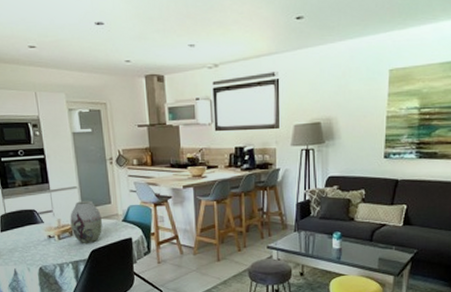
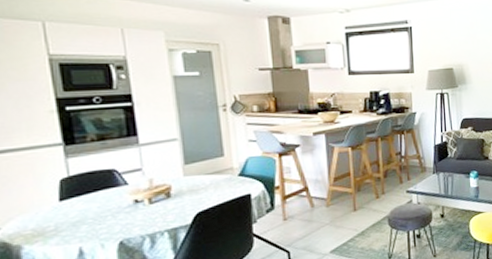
vase: present [70,200,102,243] -> none [167,153,212,206]

